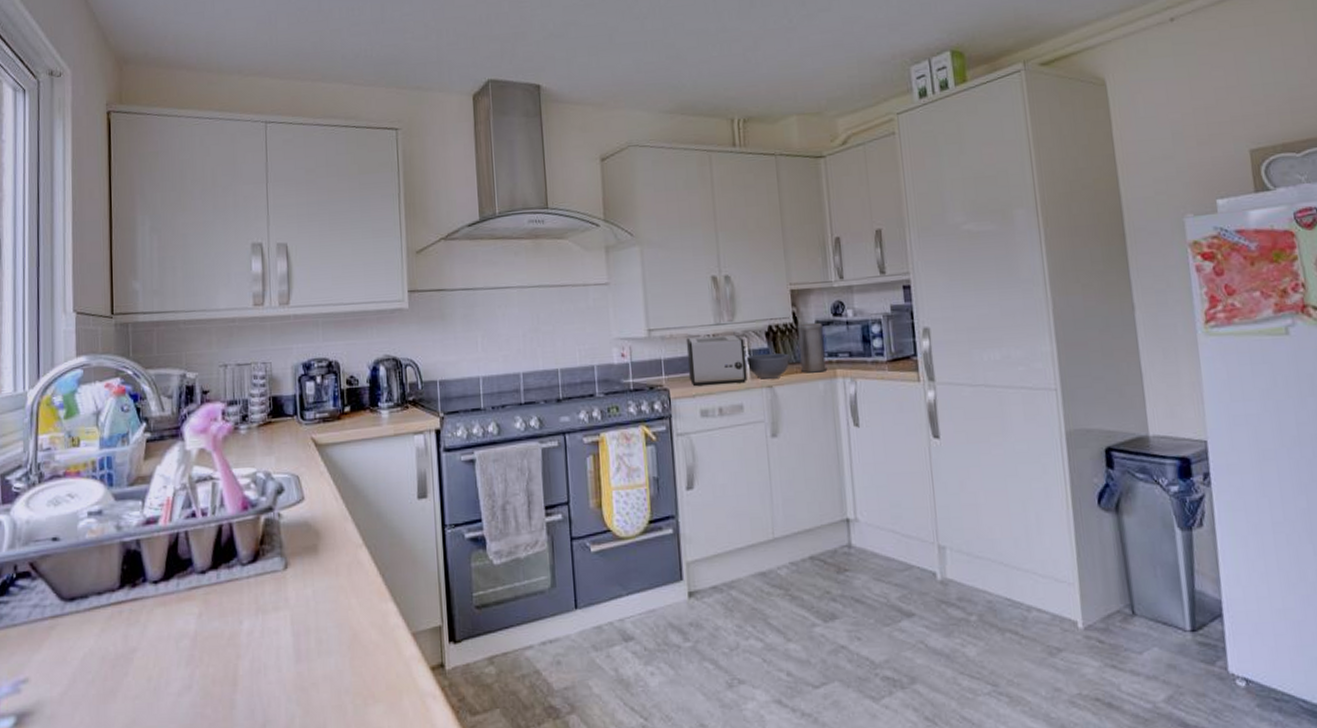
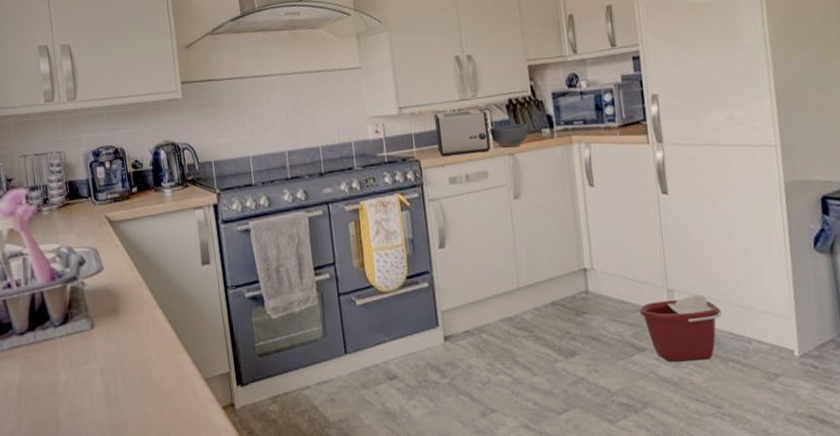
canister: present [797,322,826,373] -> none [535,94,563,141]
bucket: none [908,553,998,631] -> present [640,294,722,362]

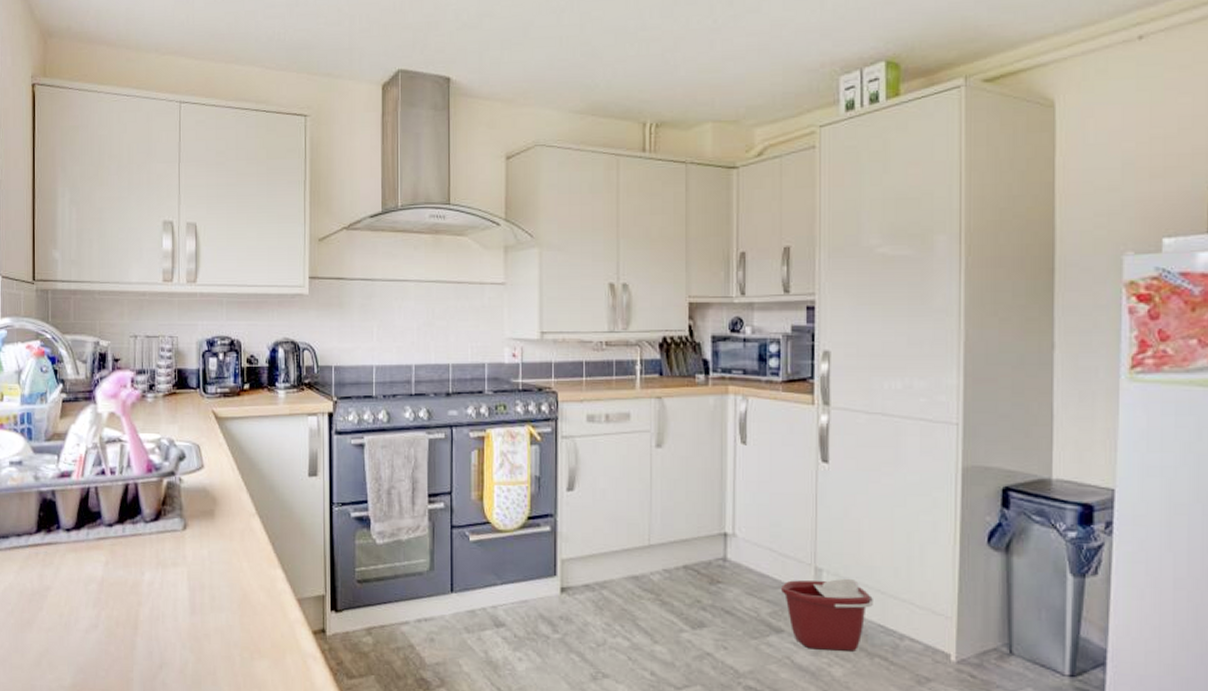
toaster: present [433,108,491,157] -> none [578,343,638,392]
bowl: present [490,123,529,149] -> none [638,364,681,391]

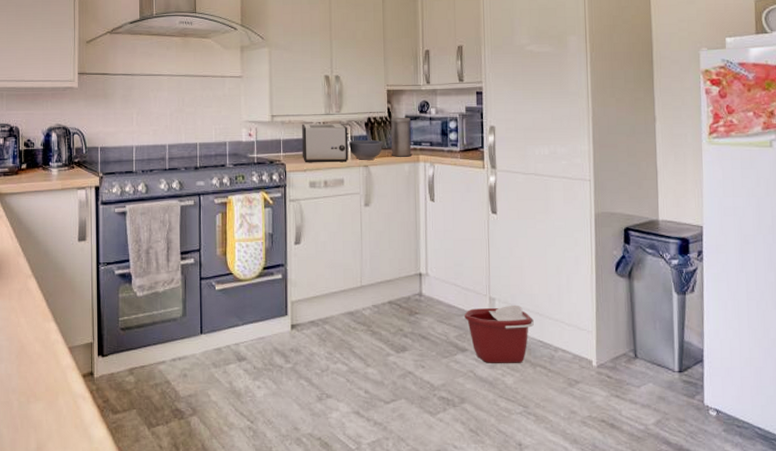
toaster: none [578,343,638,392] -> present [301,123,349,163]
bowl: none [638,364,681,391] -> present [349,139,383,161]
canister: none [693,337,718,387] -> present [391,117,411,157]

